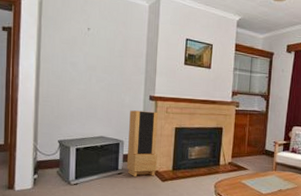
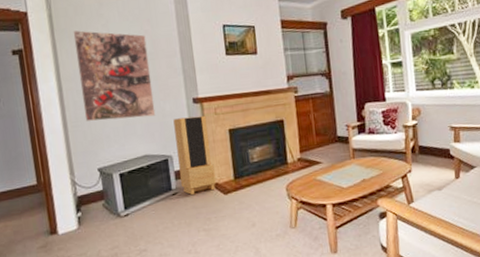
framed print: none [55,20,119,105] -> present [73,30,156,121]

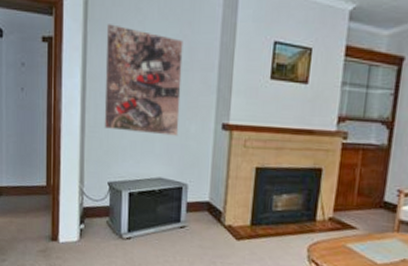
storage cabinet: present [173,115,216,195] -> none [192,143,234,232]

